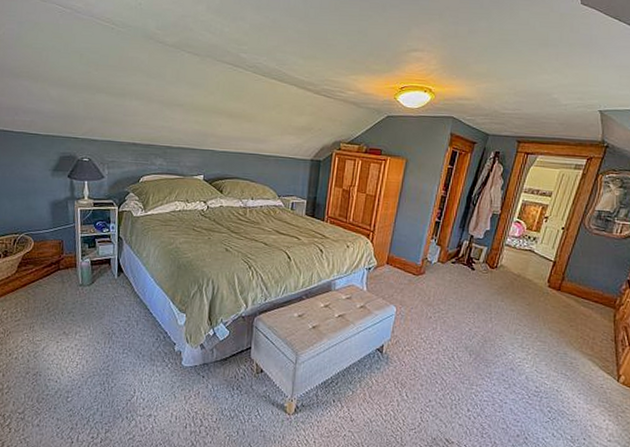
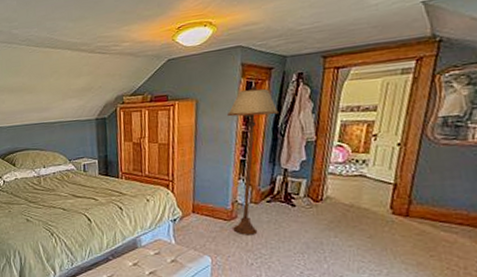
floor lamp: none [419,155,475,291] -> present [227,85,279,235]

